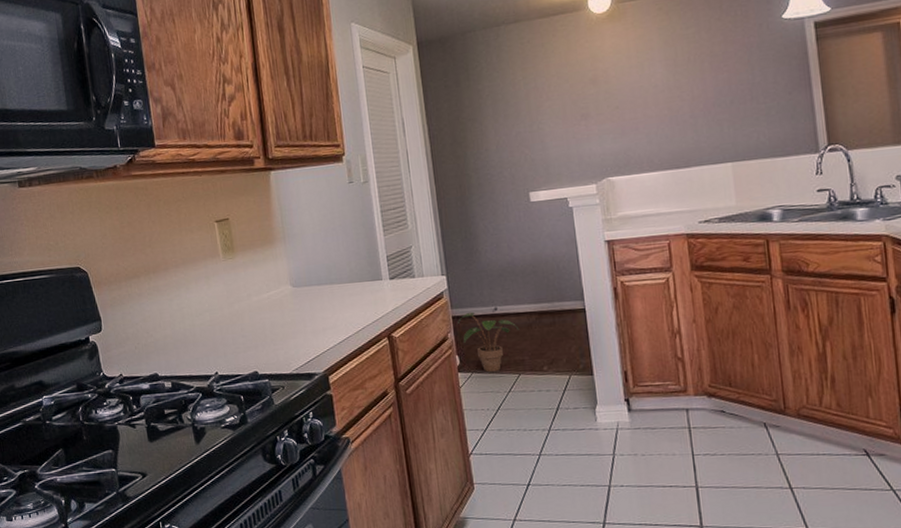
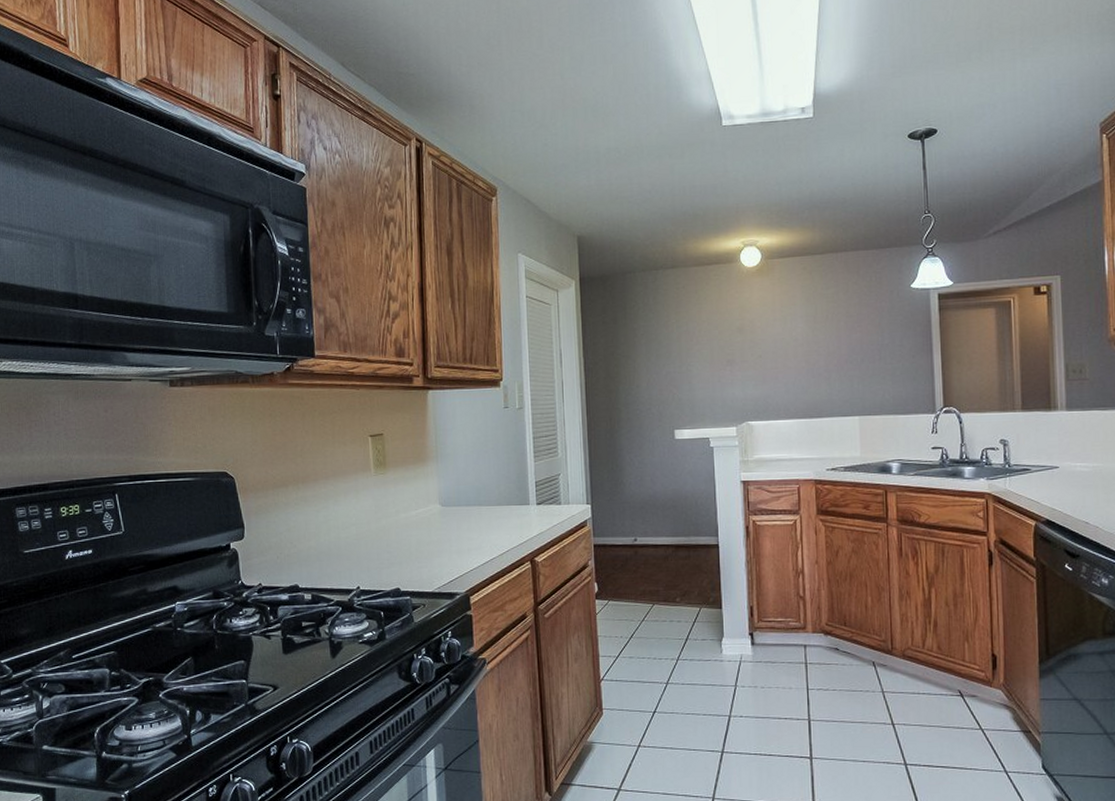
potted plant: present [458,311,520,373] -> none [599,541,657,601]

